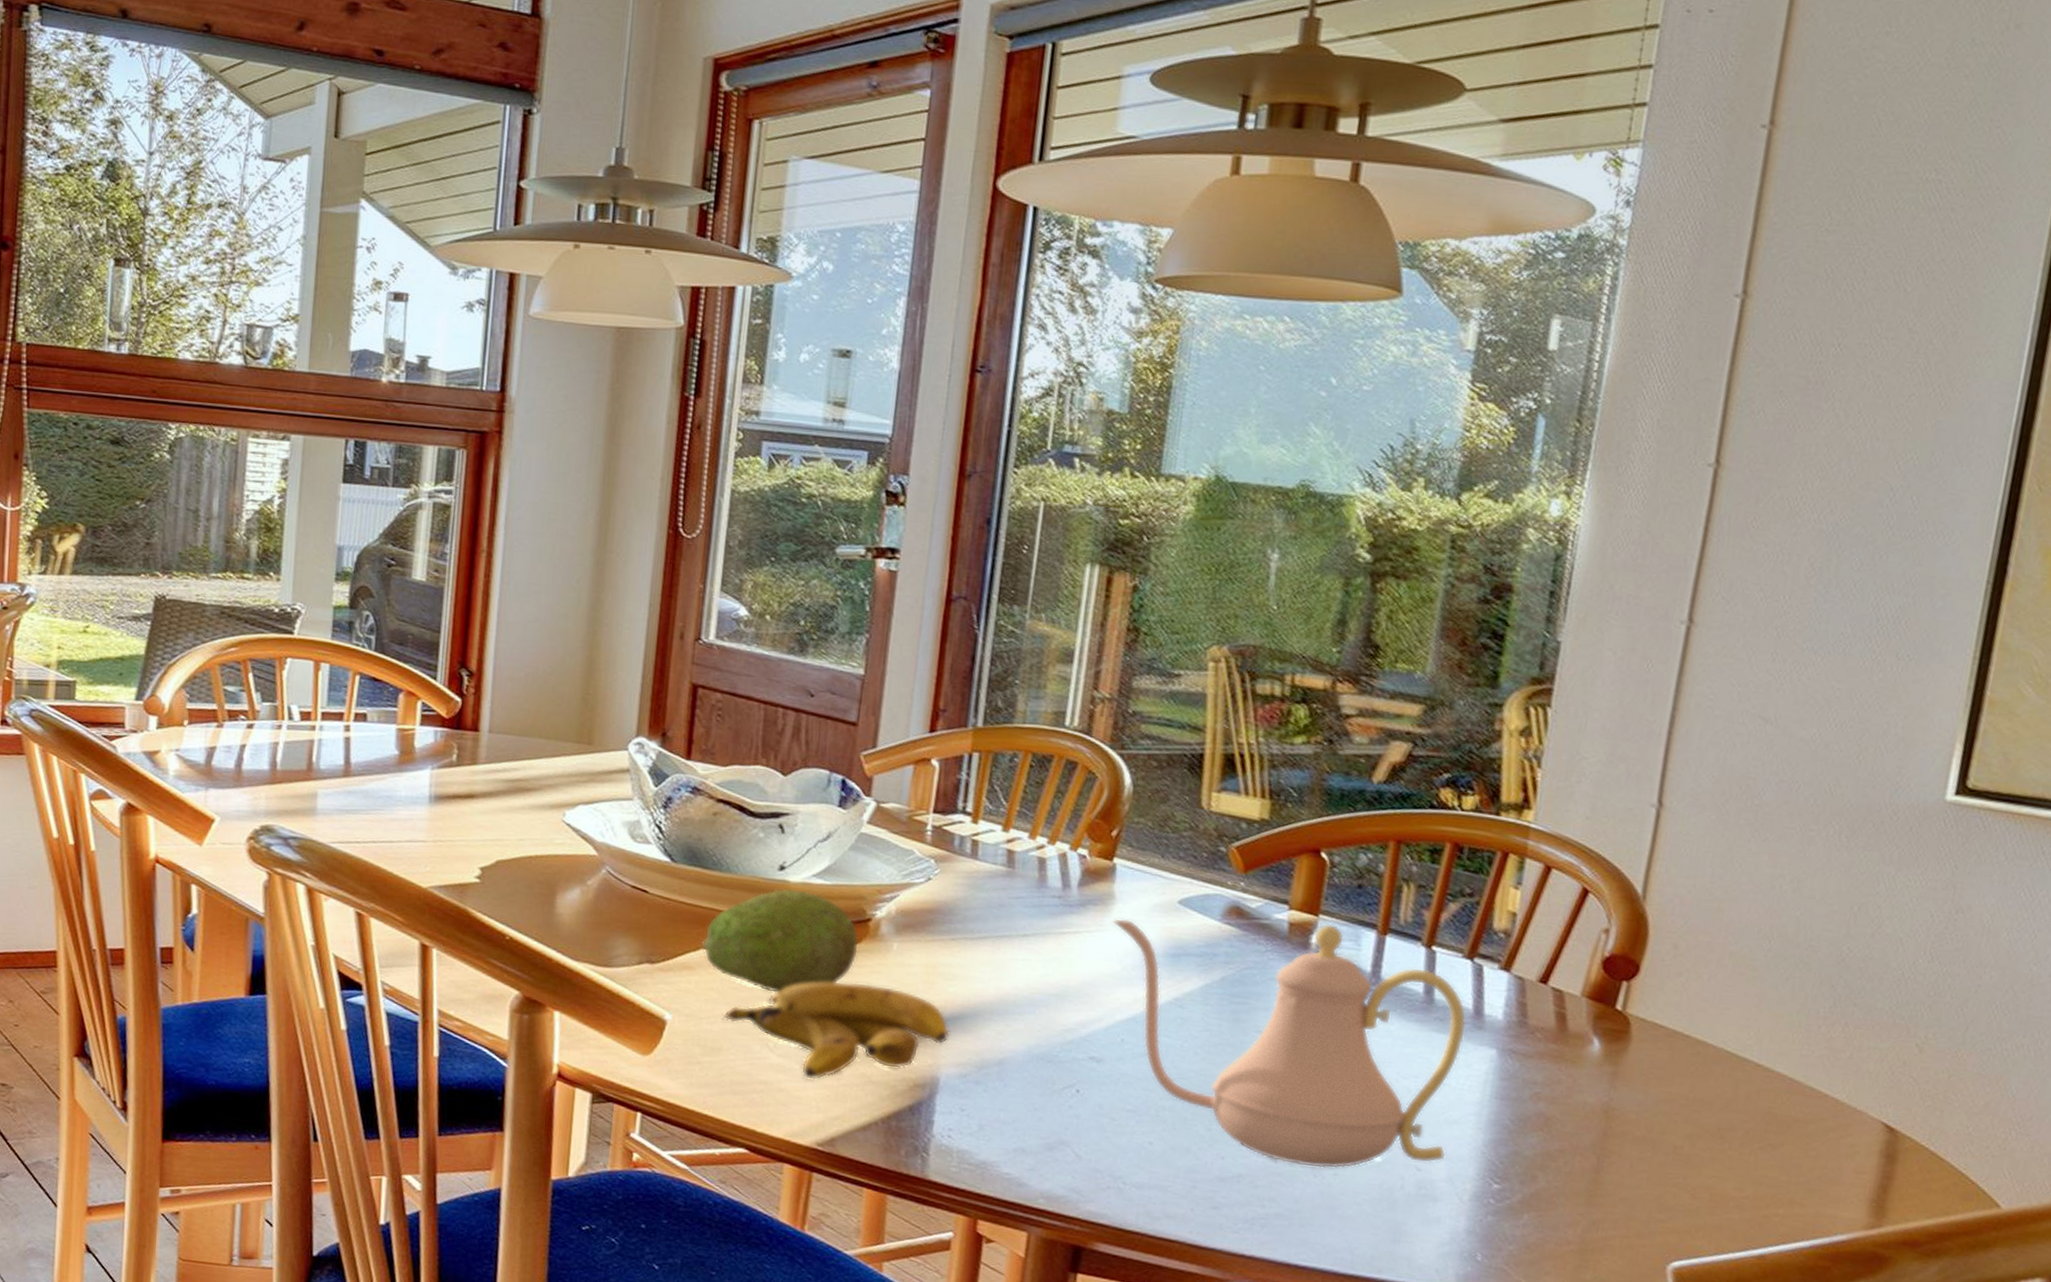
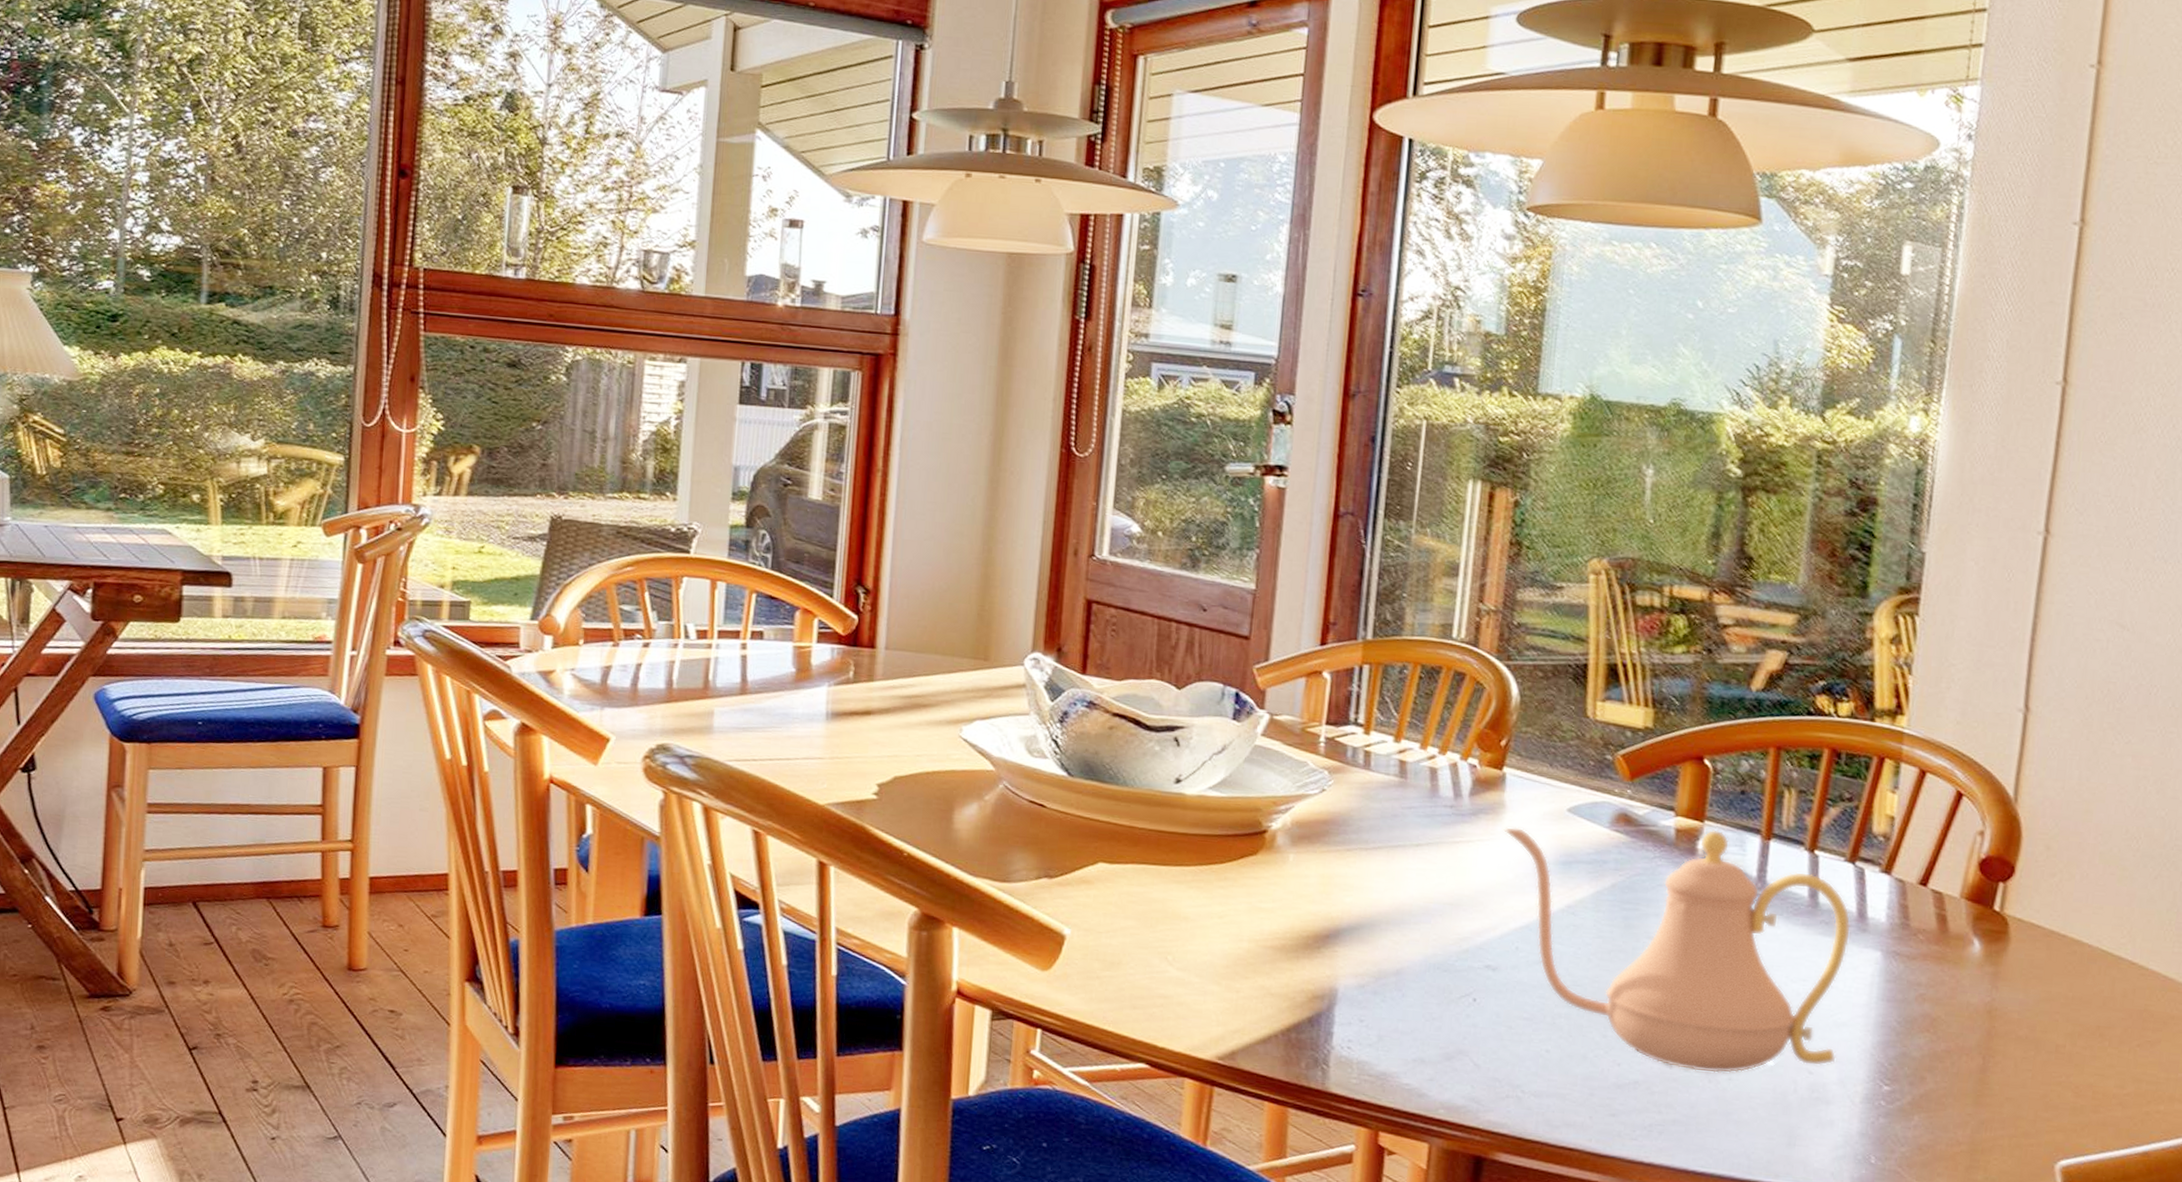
fruit: present [701,888,860,993] -> none [1098,800,1256,906]
banana: present [722,981,950,1080] -> none [1121,893,1347,994]

